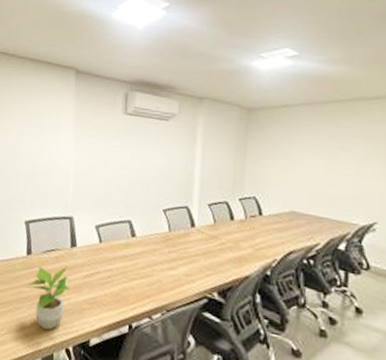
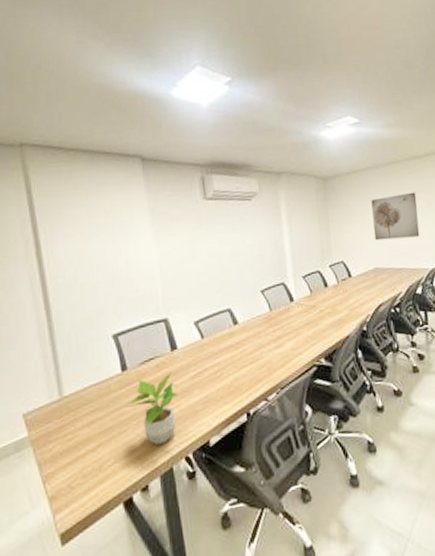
wall art: none [296,136,356,187] -> present [371,192,420,241]

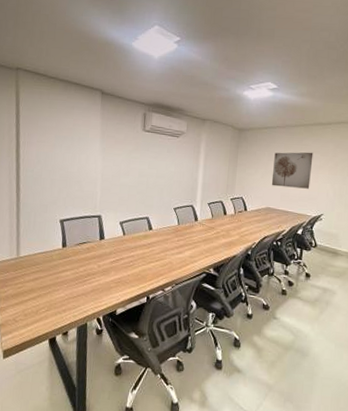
potted plant: present [126,371,179,445] -> none [61,254,100,305]

